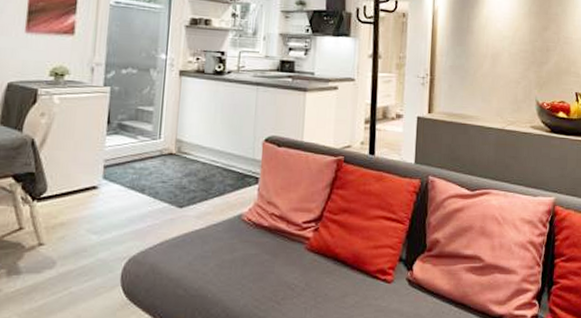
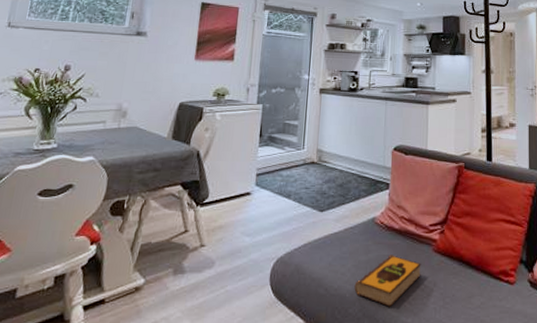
hardback book: none [217,253,292,307] -> present [354,255,421,307]

